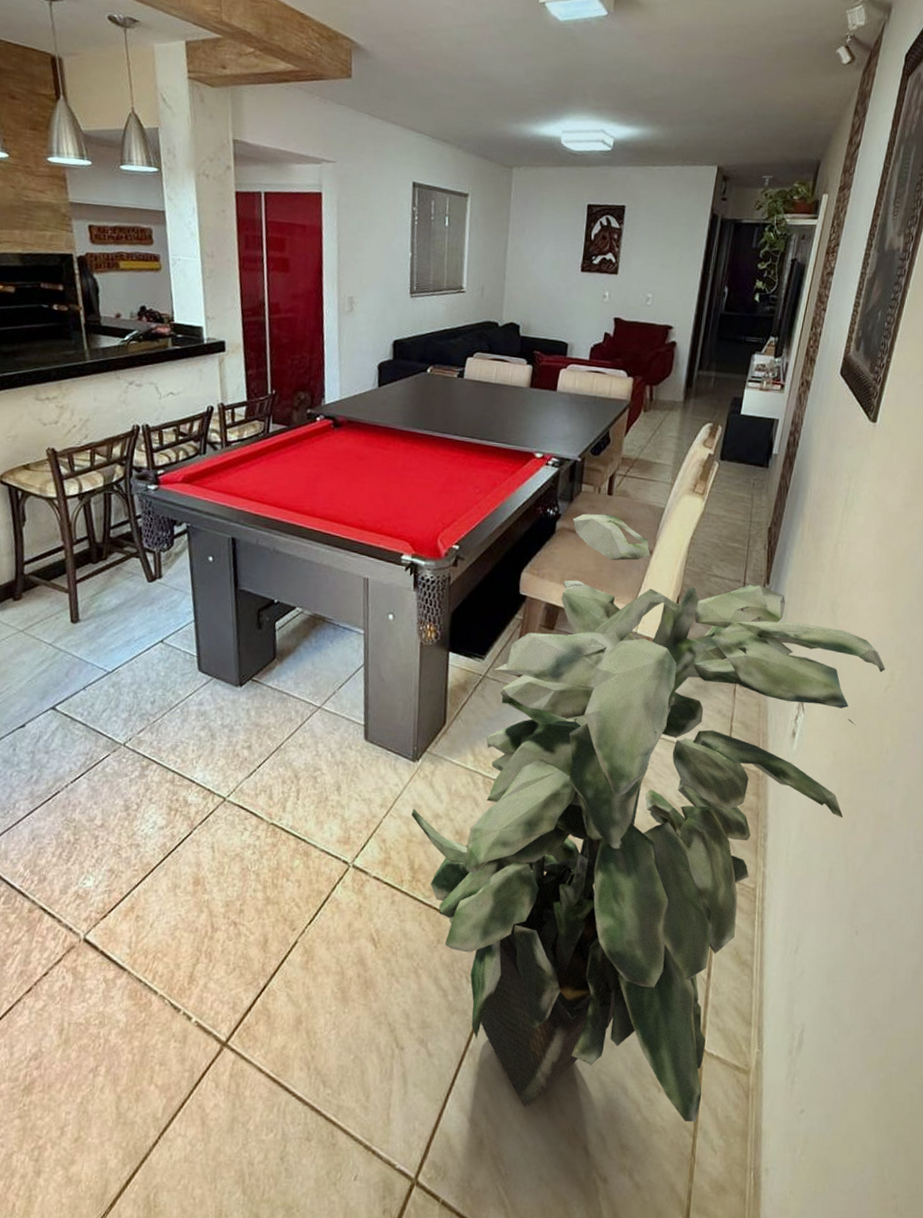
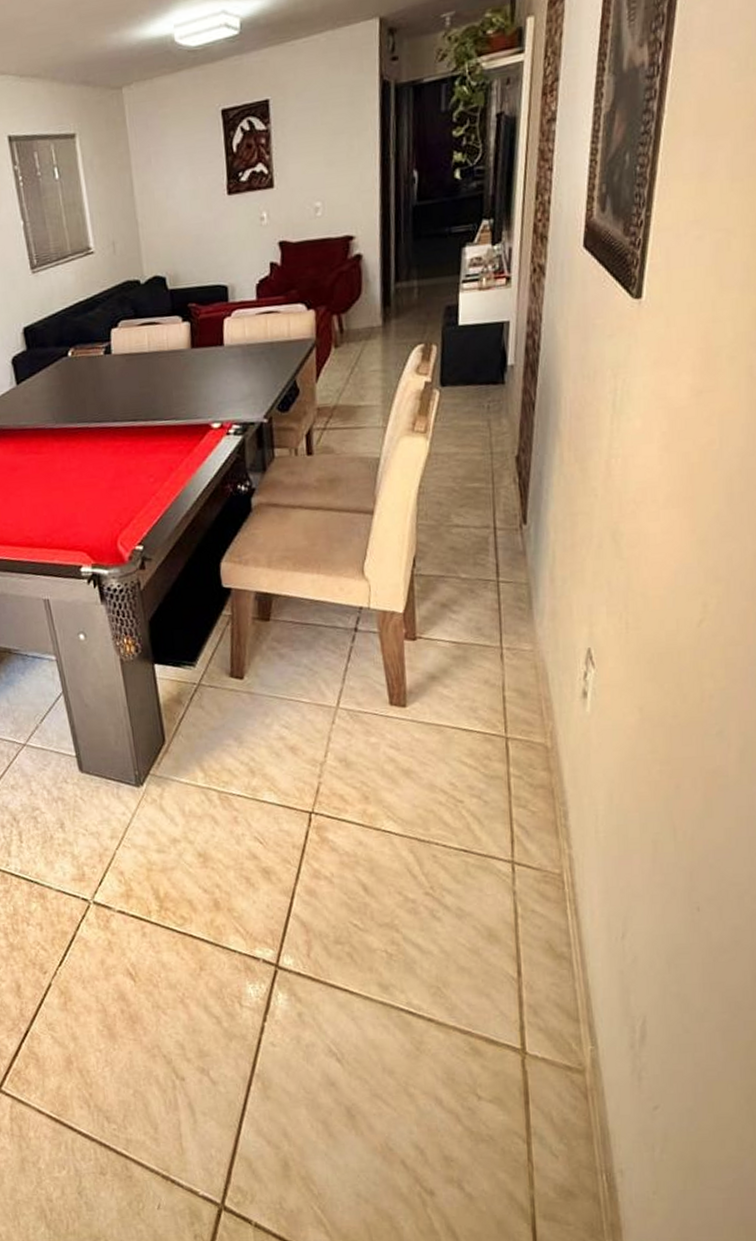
indoor plant: present [411,513,886,1123] -> none [145,477,696,1129]

